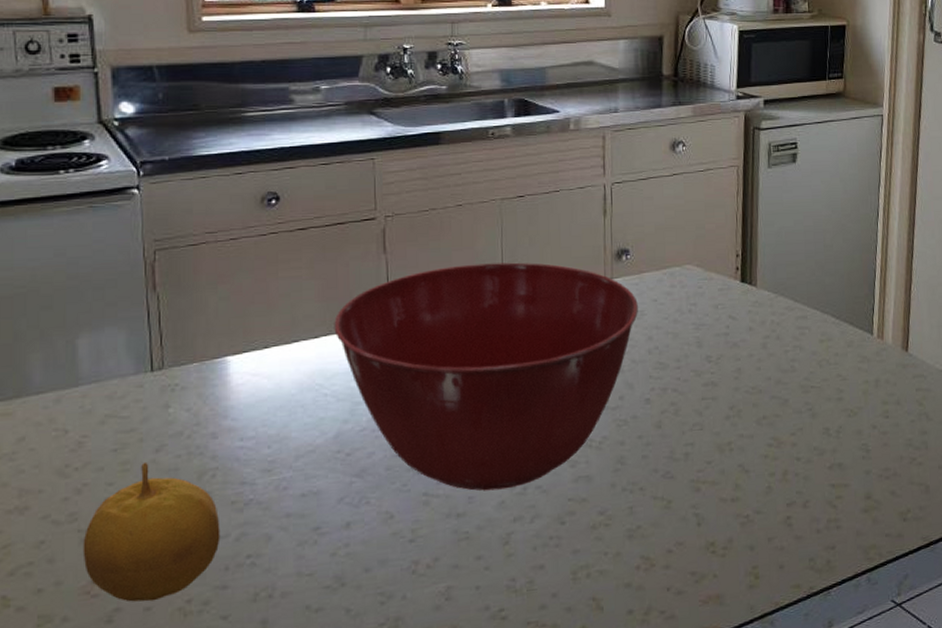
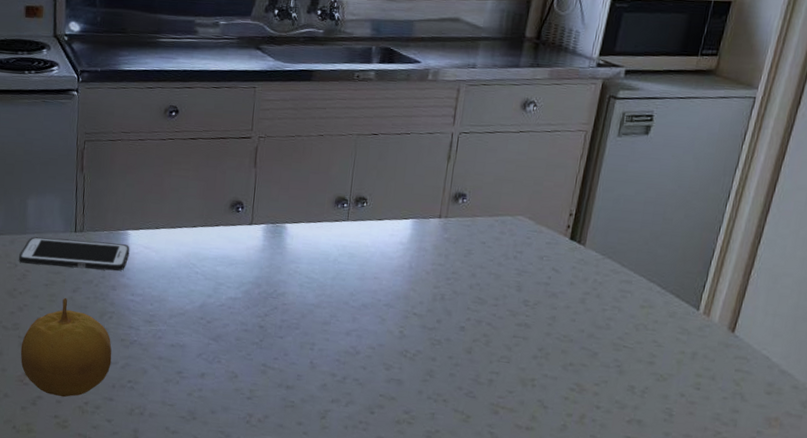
cell phone: none [70,376,232,427] -> present [19,237,130,271]
mixing bowl: present [334,262,638,491] -> none [208,186,467,376]

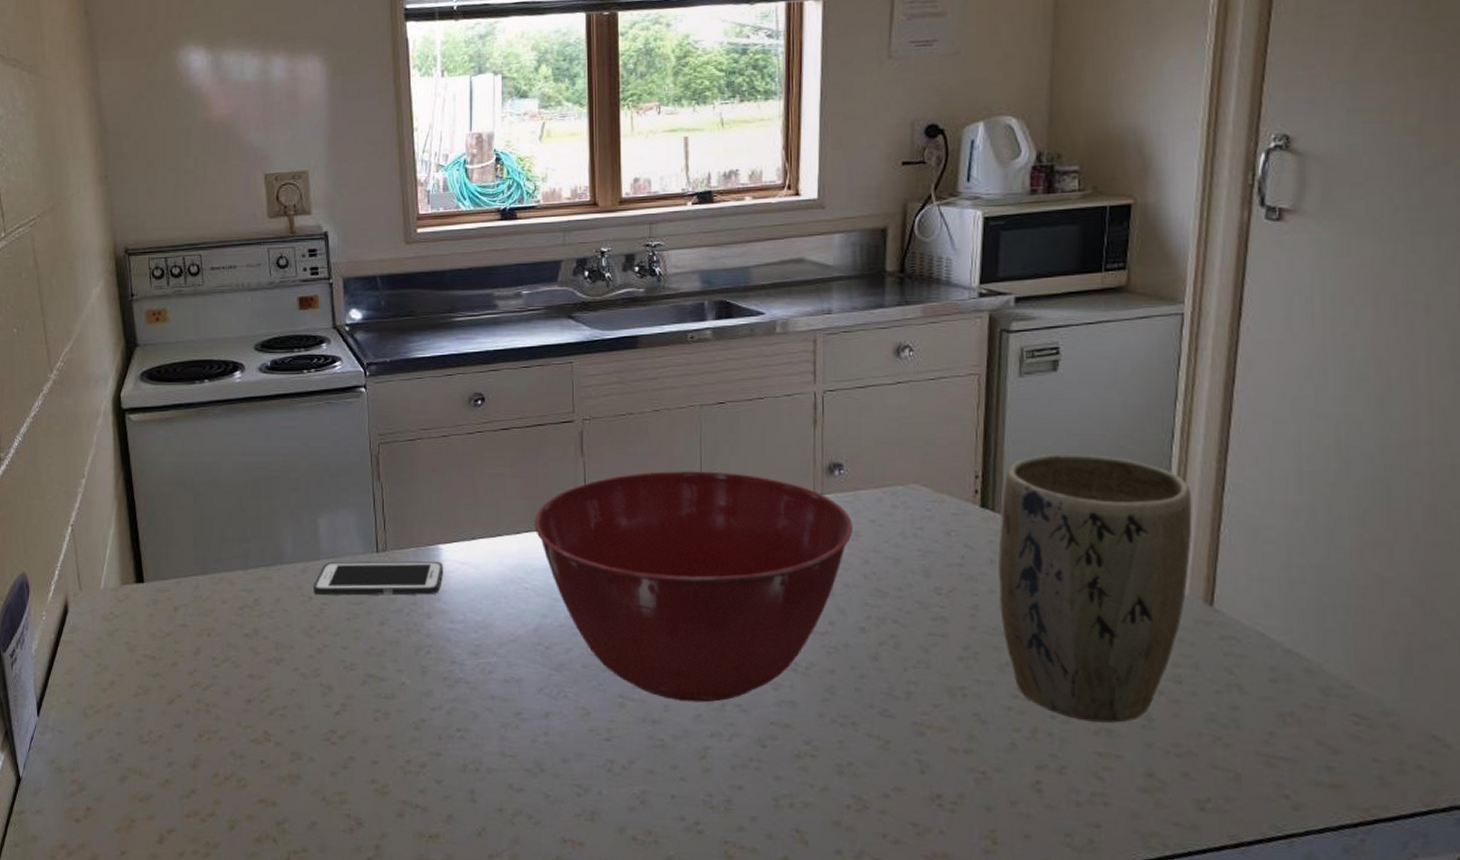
fruit: present [20,297,112,397] -> none [324,632,434,756]
mixing bowl: none [208,186,467,376] -> present [534,471,852,703]
plant pot: none [571,201,735,416] -> present [998,453,1192,723]

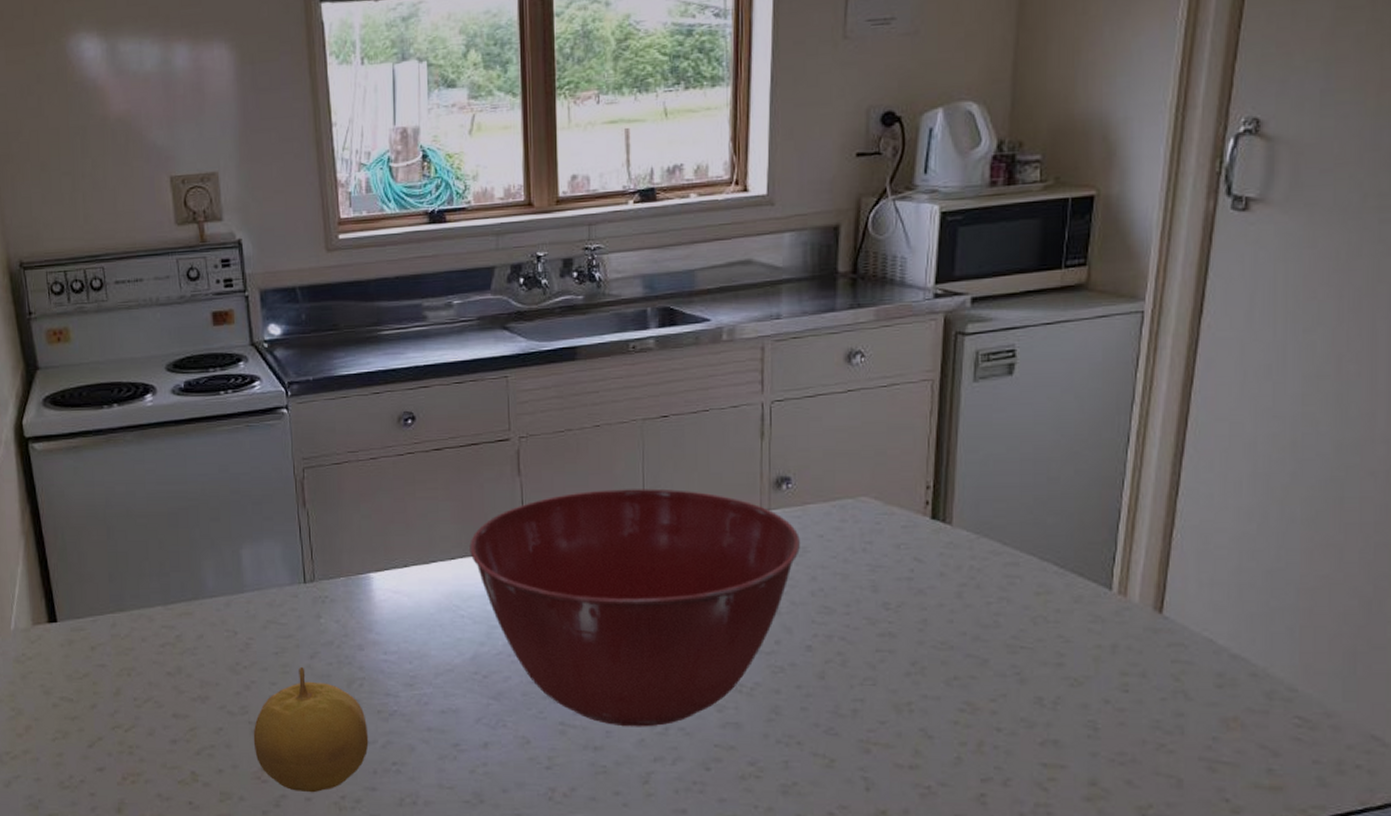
cell phone: present [314,561,444,596] -> none [238,591,376,629]
fruit: none [324,632,434,756] -> present [253,666,369,793]
plant pot: present [998,453,1192,723] -> none [948,460,1145,733]

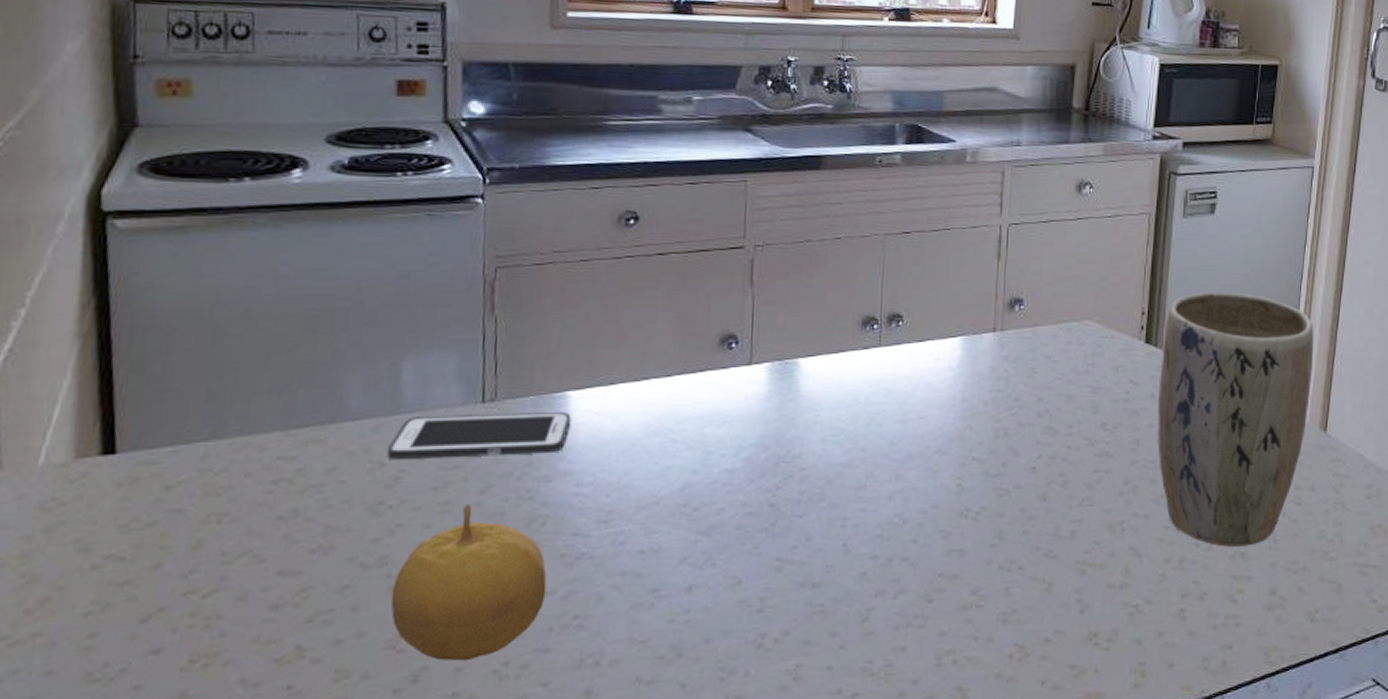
cell phone: none [238,591,376,629] -> present [387,413,572,459]
mixing bowl: present [469,488,800,727] -> none [689,305,1029,560]
plant pot: none [948,460,1145,733] -> present [1157,291,1314,547]

